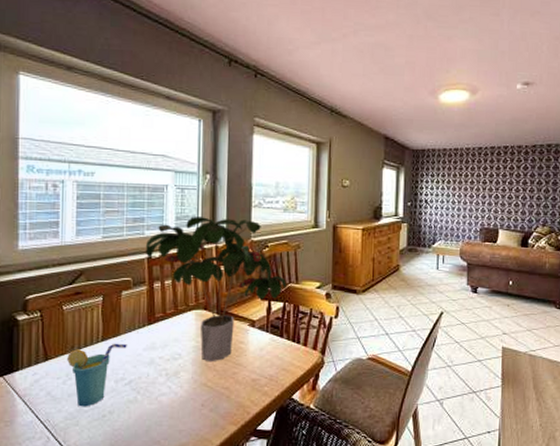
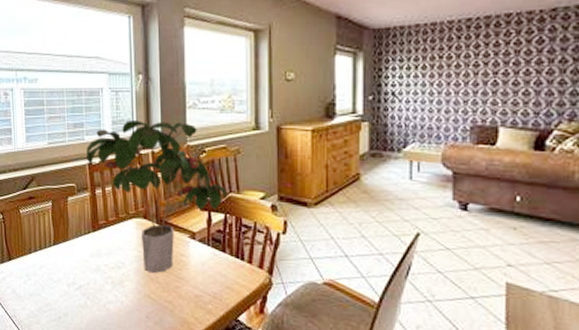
cup: present [67,343,127,407] -> none [26,247,75,307]

